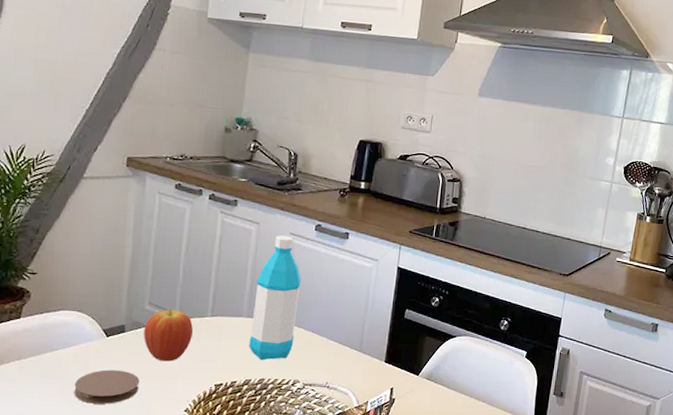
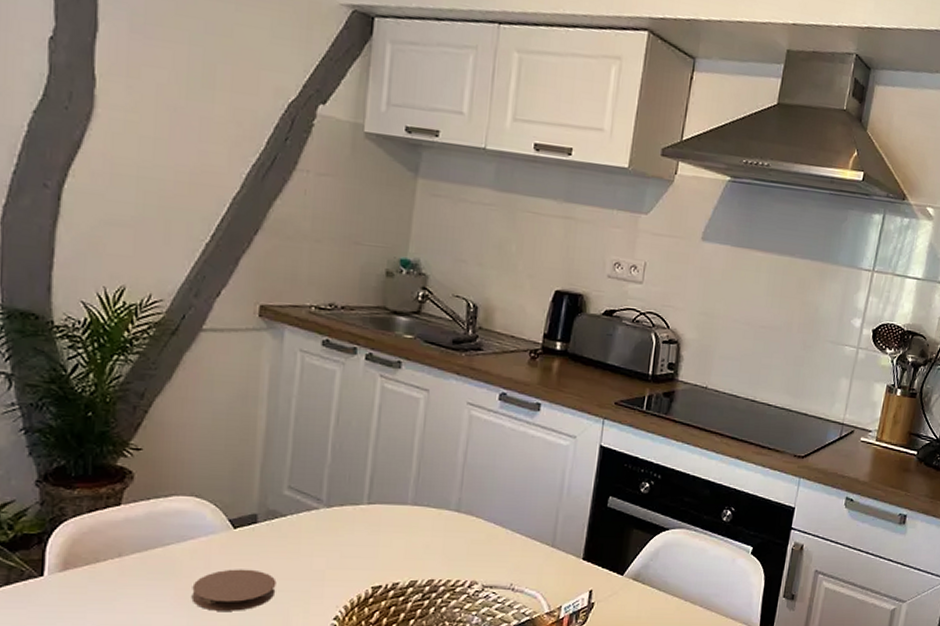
fruit: present [144,309,194,362] -> none [281,494,345,559]
water bottle: present [249,235,302,360] -> none [415,405,482,557]

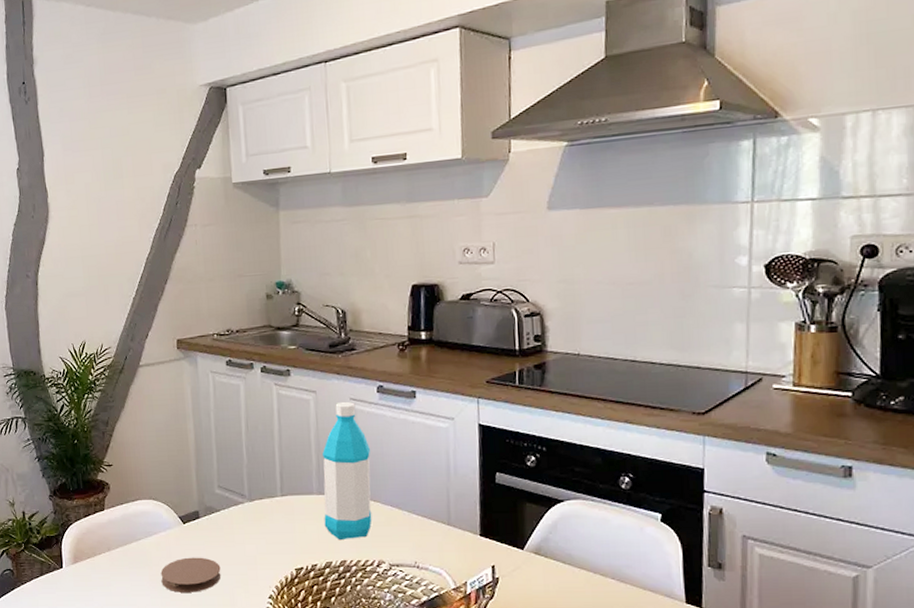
water bottle: none [415,405,482,557] -> present [321,401,372,539]

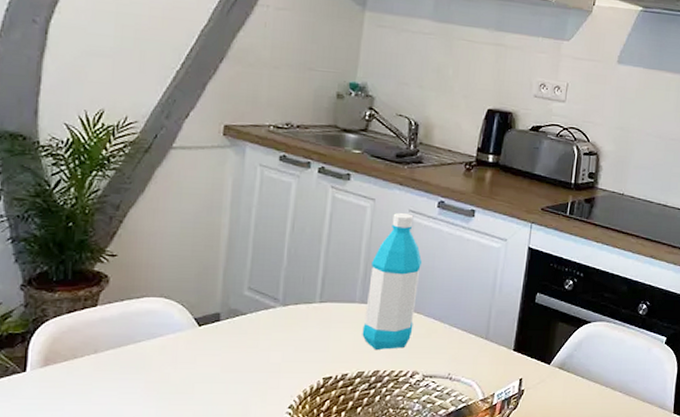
coaster: present [160,557,221,592] -> none [160,363,237,402]

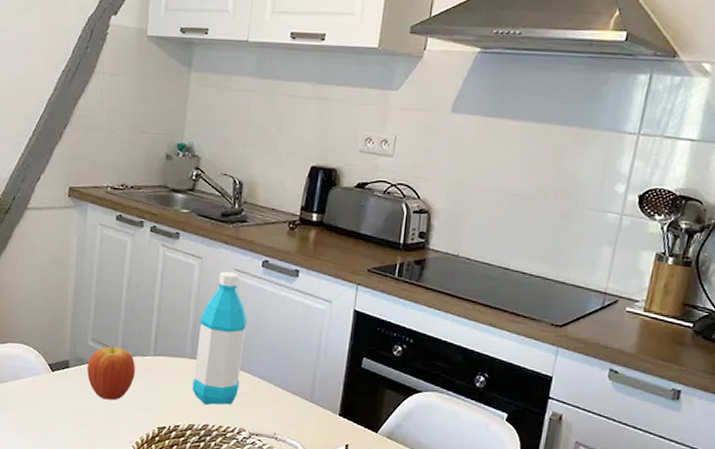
fruit: none [242,294,300,353] -> present [87,346,136,401]

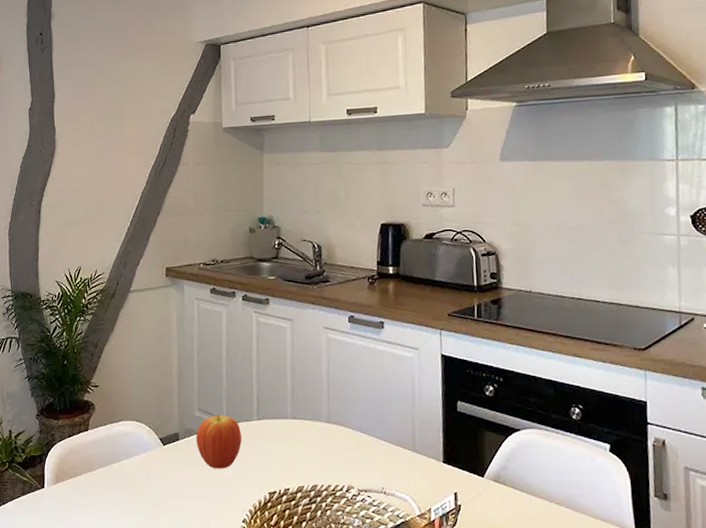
water bottle: present [192,271,248,405] -> none [296,330,343,464]

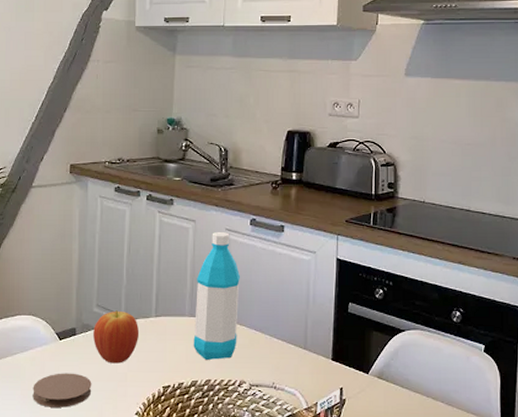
coaster: none [139,479,198,515] -> present [33,373,92,408]
water bottle: none [296,330,343,464] -> present [193,231,241,360]

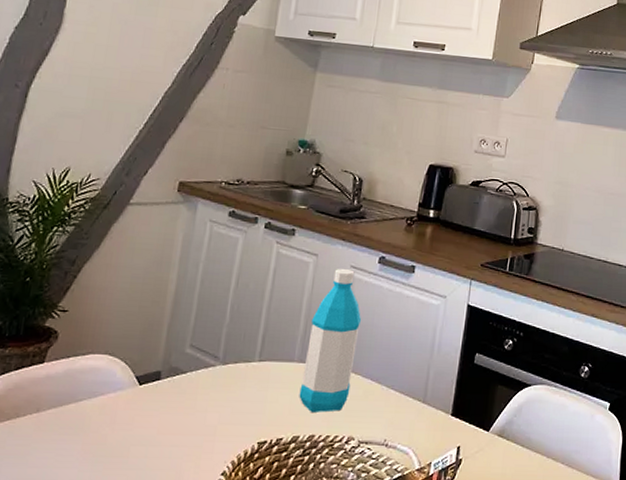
coaster: present [33,373,92,408] -> none [96,424,173,466]
fruit: present [93,310,140,364] -> none [181,352,238,415]

